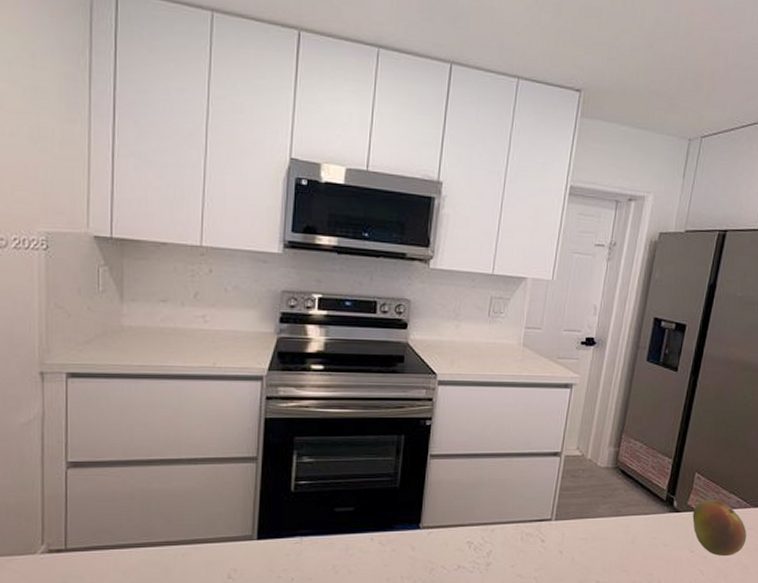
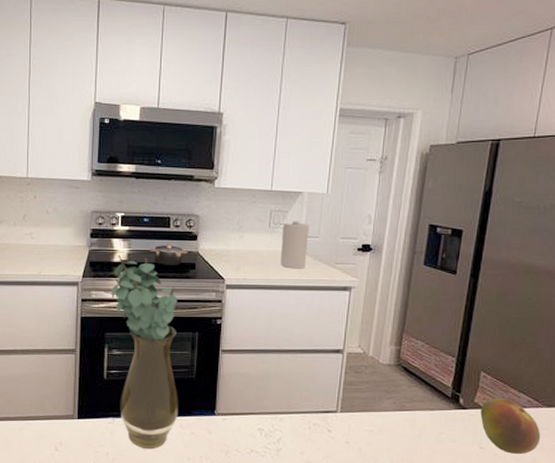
vase: none [303,344,382,570] -> present [111,255,178,448]
cooking pot: none [351,331,396,359] -> present [149,243,188,266]
paper towel holder: none [498,310,532,364] -> present [280,221,309,269]

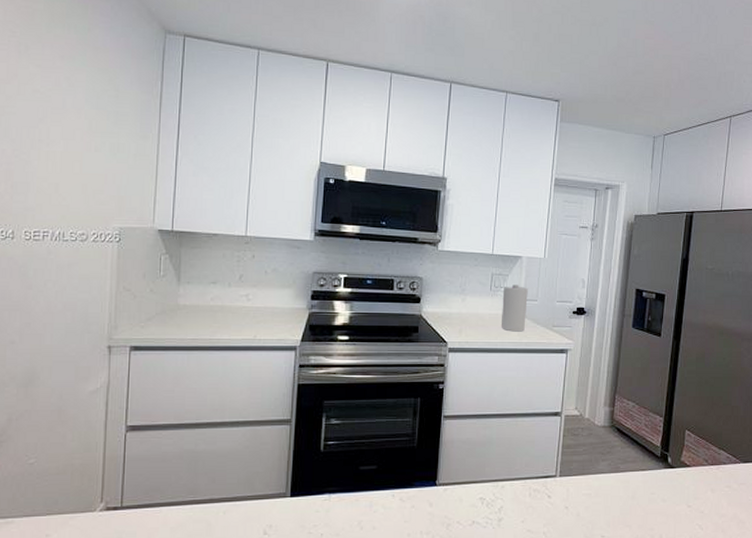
vase: present [111,255,178,448] -> none [331,318,400,526]
cooking pot: present [149,243,188,266] -> none [372,305,411,330]
fruit: present [480,398,541,455] -> none [687,456,740,512]

